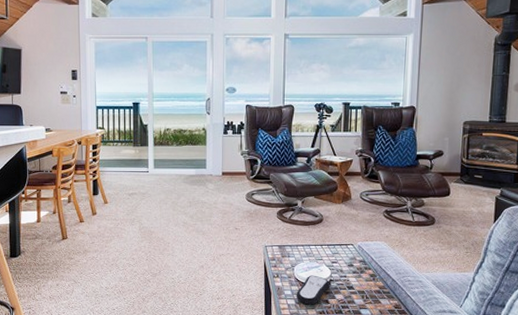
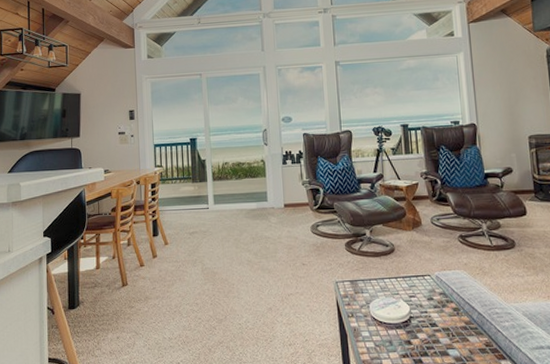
remote control: present [296,275,330,305] -> none [374,312,411,347]

